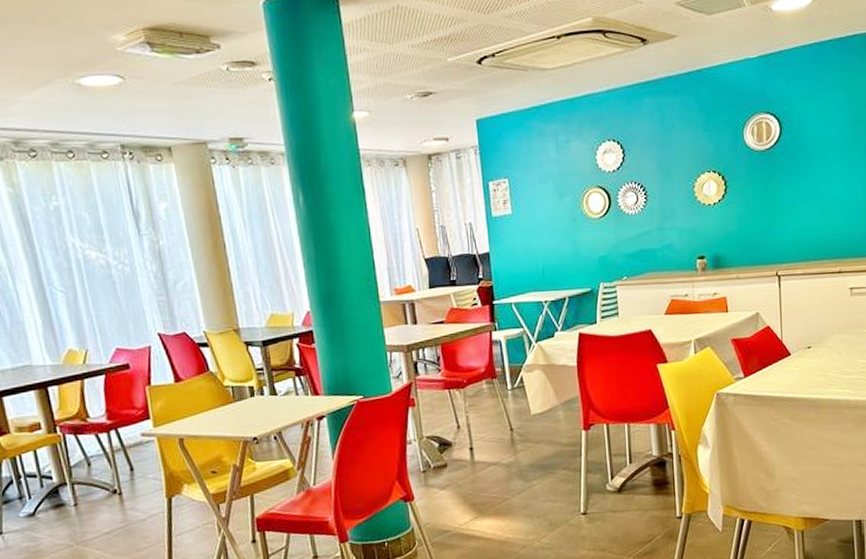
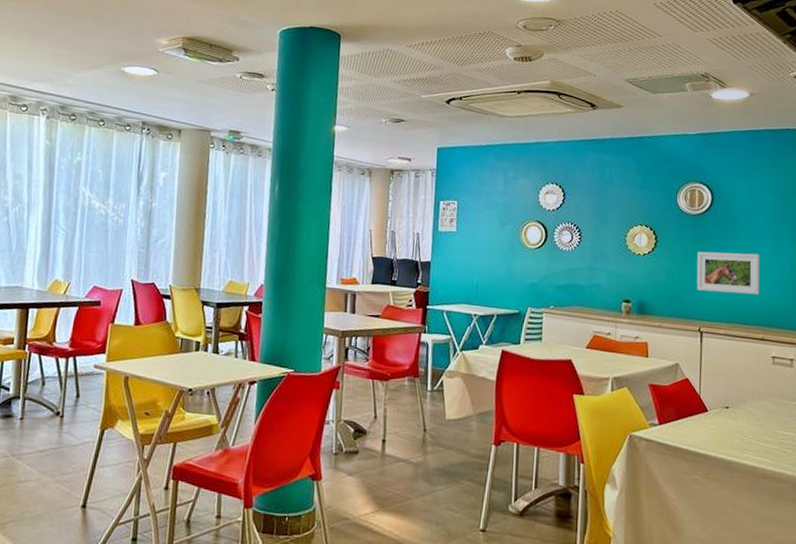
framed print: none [769,182,835,233] -> present [696,251,760,295]

